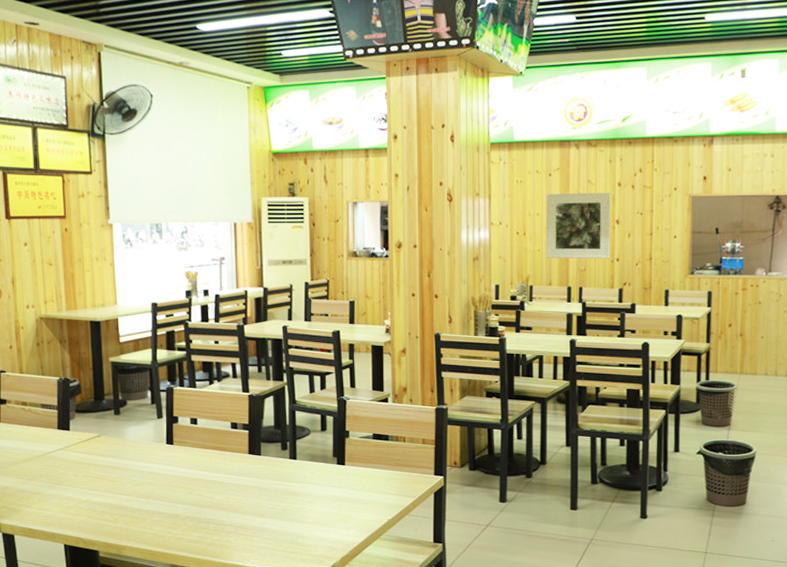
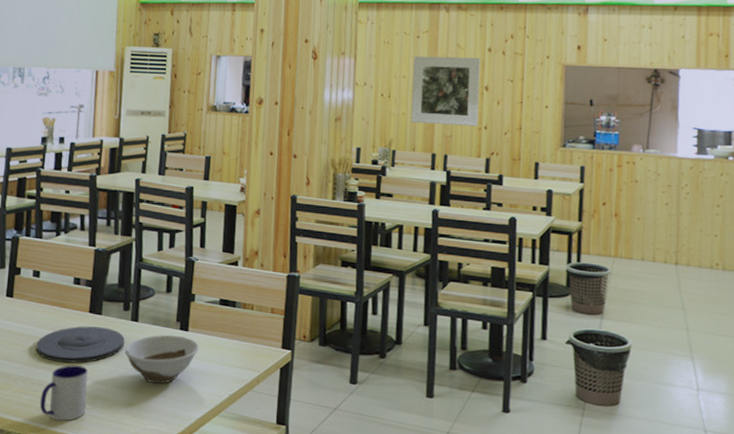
plate: none [200,466,285,501] -> present [36,326,125,363]
mug: none [209,503,254,553] -> present [39,365,88,421]
bowl: none [286,469,357,515] -> present [125,334,199,384]

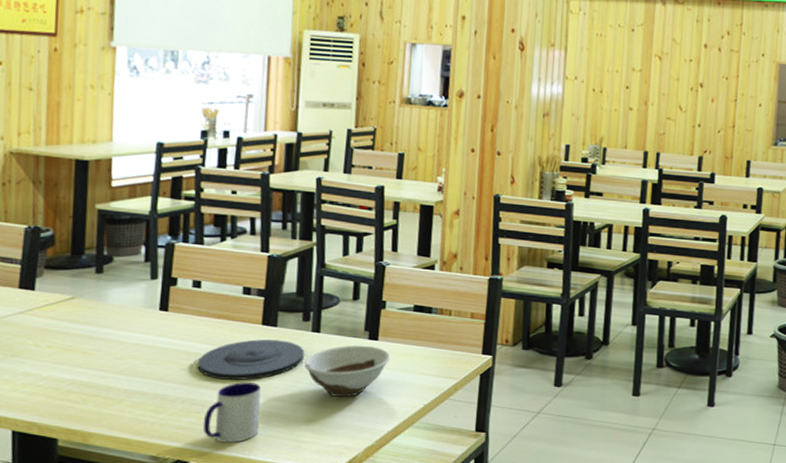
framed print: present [411,55,480,126] -> none [623,49,696,124]

